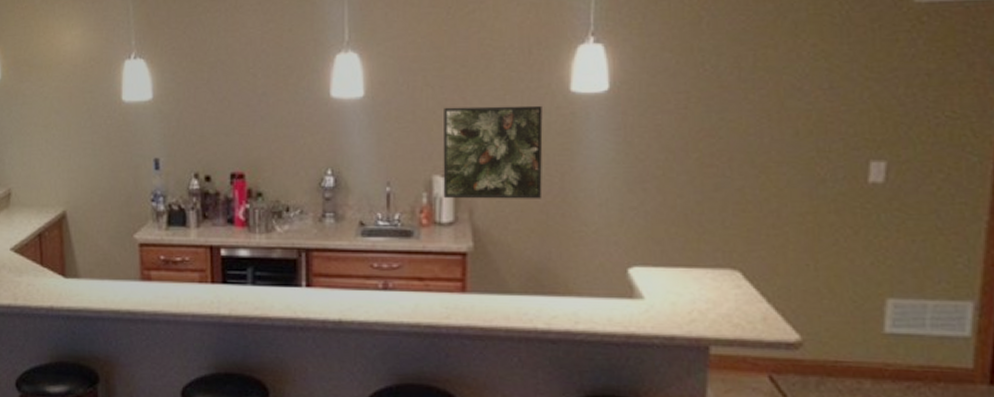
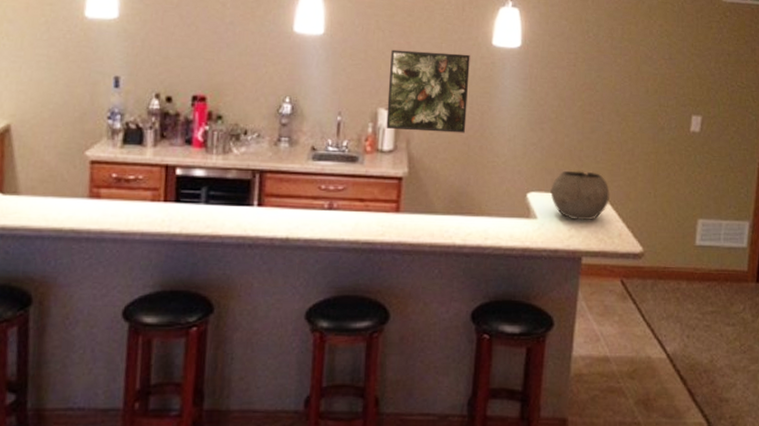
bowl: none [660,239,747,302] -> present [550,170,610,221]

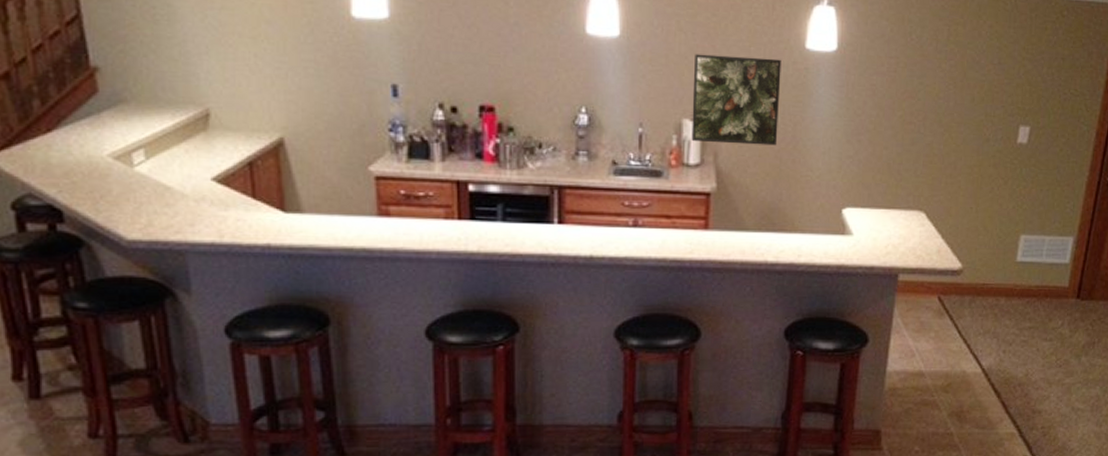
bowl: present [550,170,610,221] -> none [867,185,929,237]

